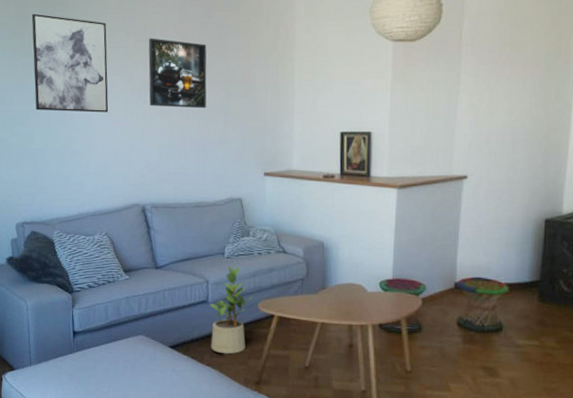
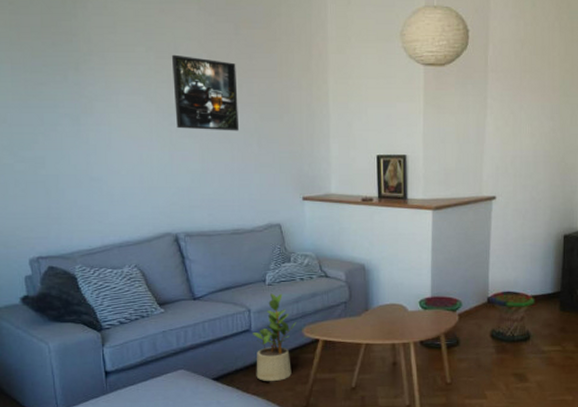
wall art: present [31,13,109,113] -> none [32,22,131,135]

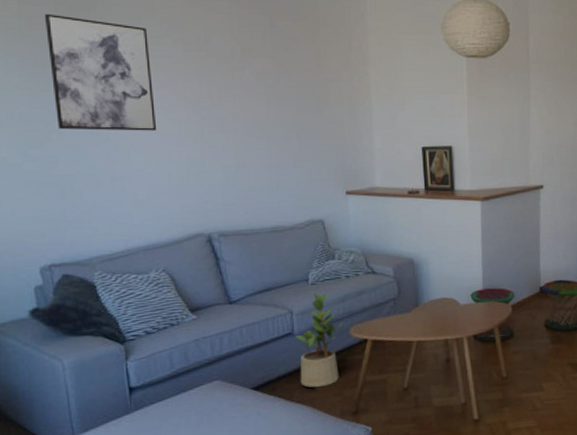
wall art: none [32,22,131,135] -> present [44,13,157,131]
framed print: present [171,54,239,131] -> none [201,47,276,125]

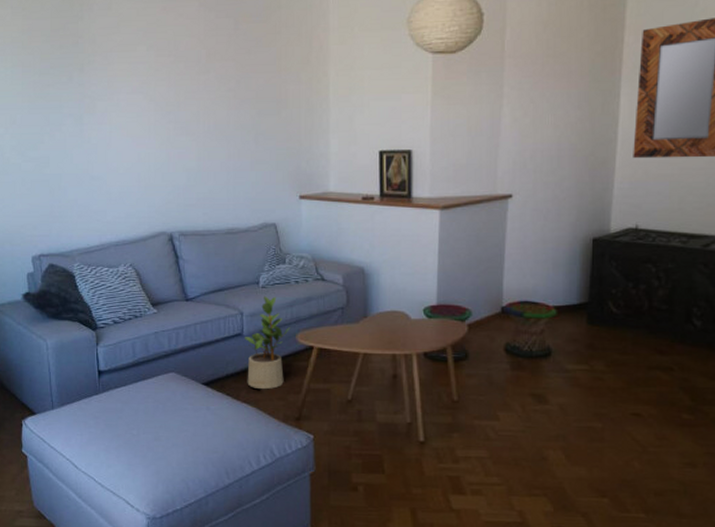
wall art: present [44,13,157,131] -> none [42,26,130,134]

